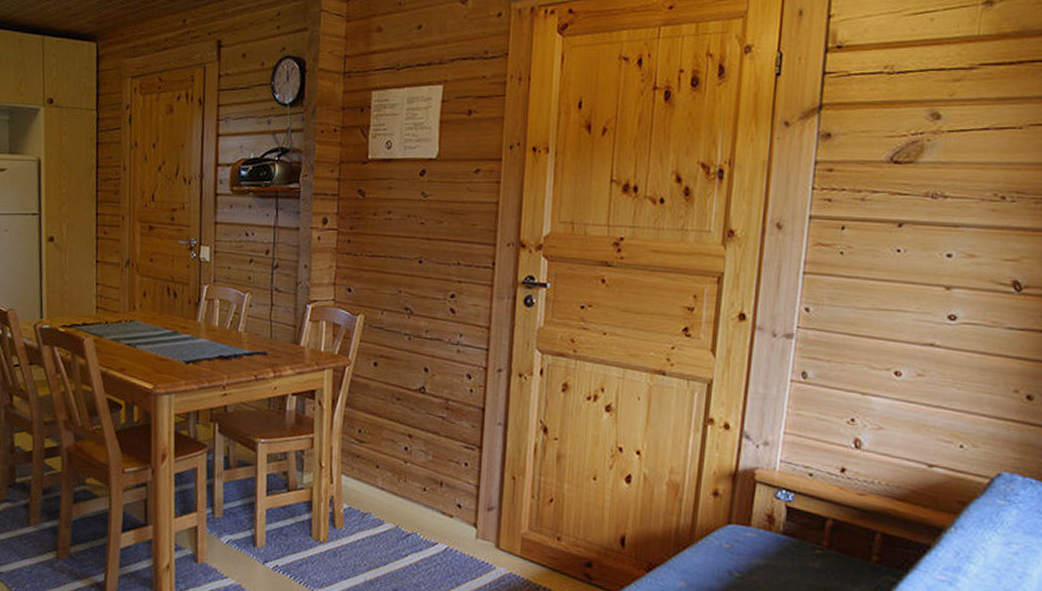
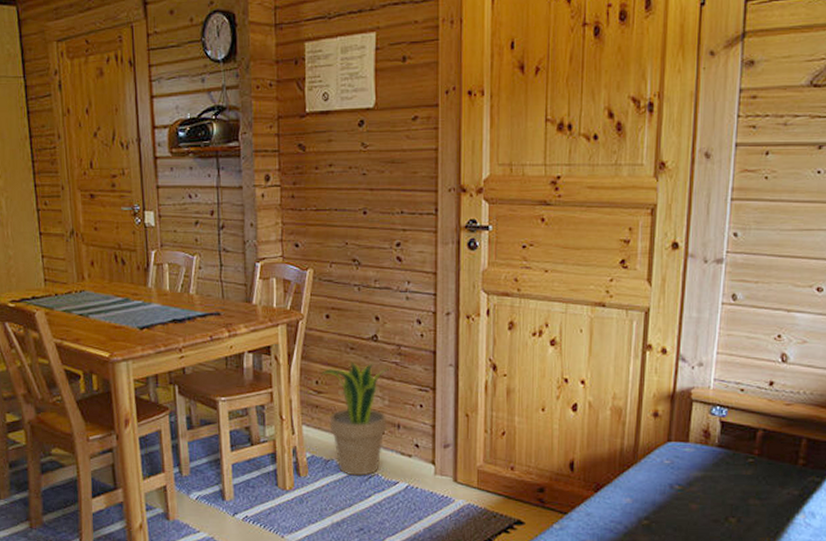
potted plant: none [364,412,438,534] -> present [320,361,391,476]

